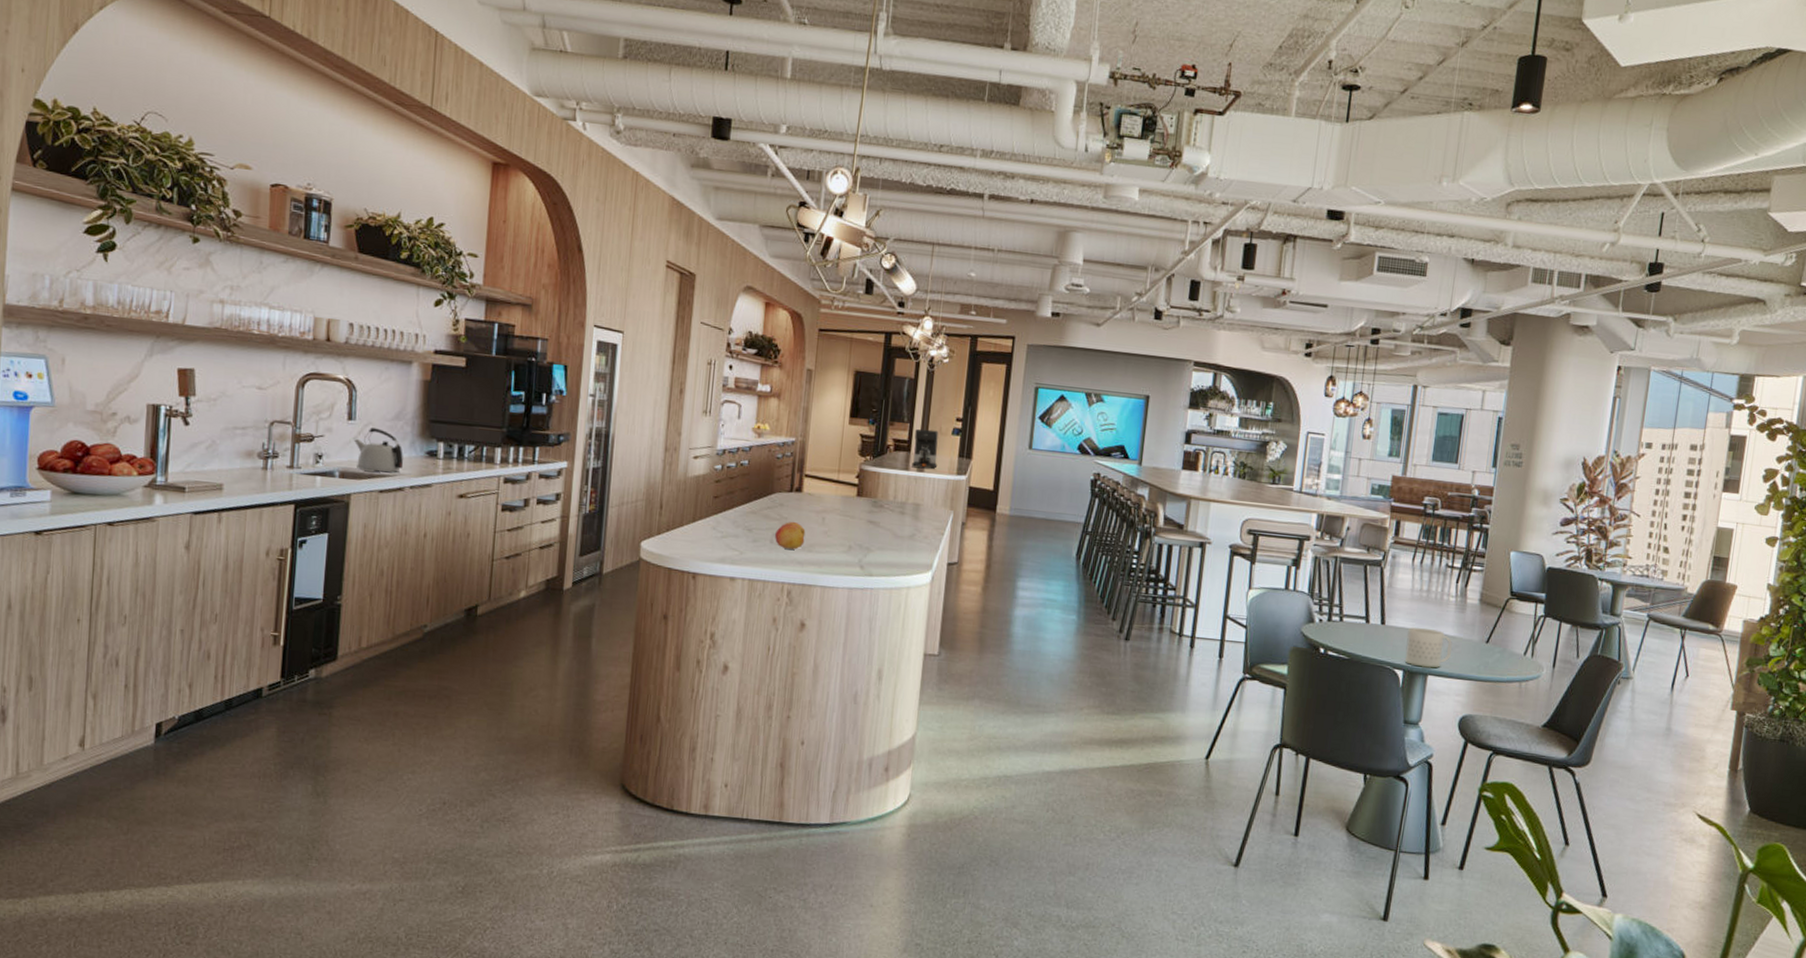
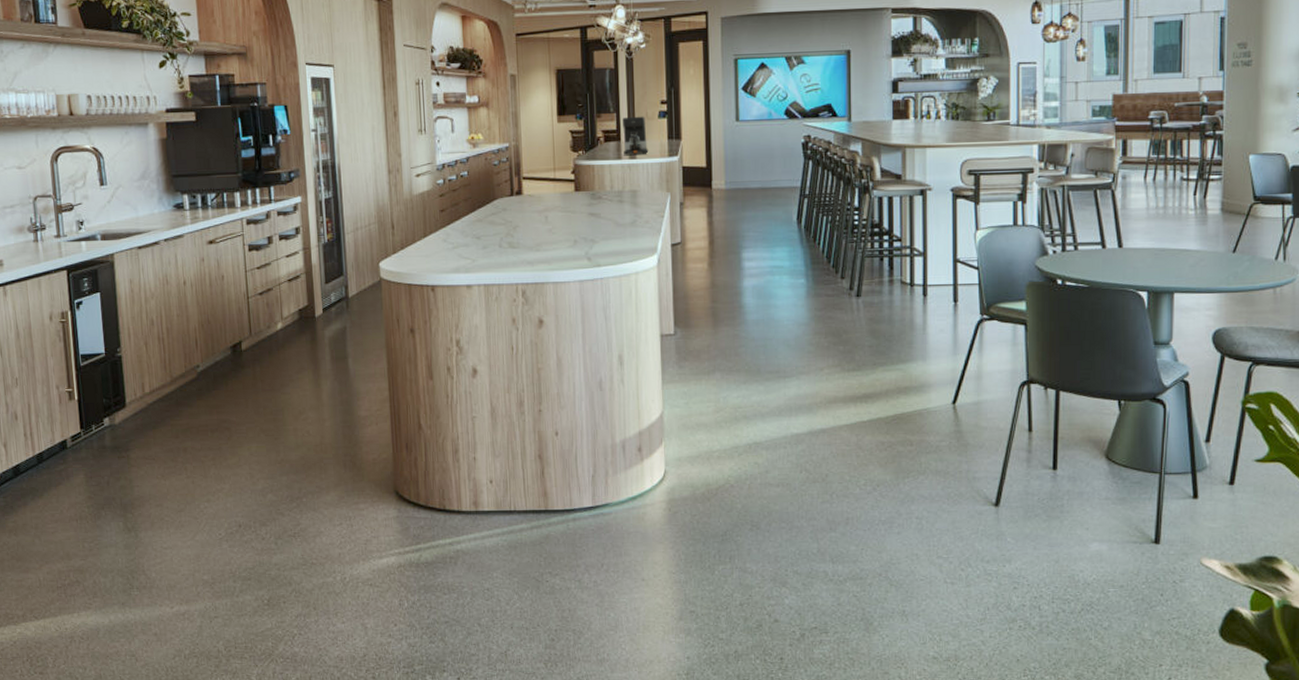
kettle: present [353,428,403,473] -> none [108,190,155,231]
fruit: present [774,521,806,550] -> none [502,224,532,251]
mug: present [1404,626,1452,669] -> none [1146,245,1197,287]

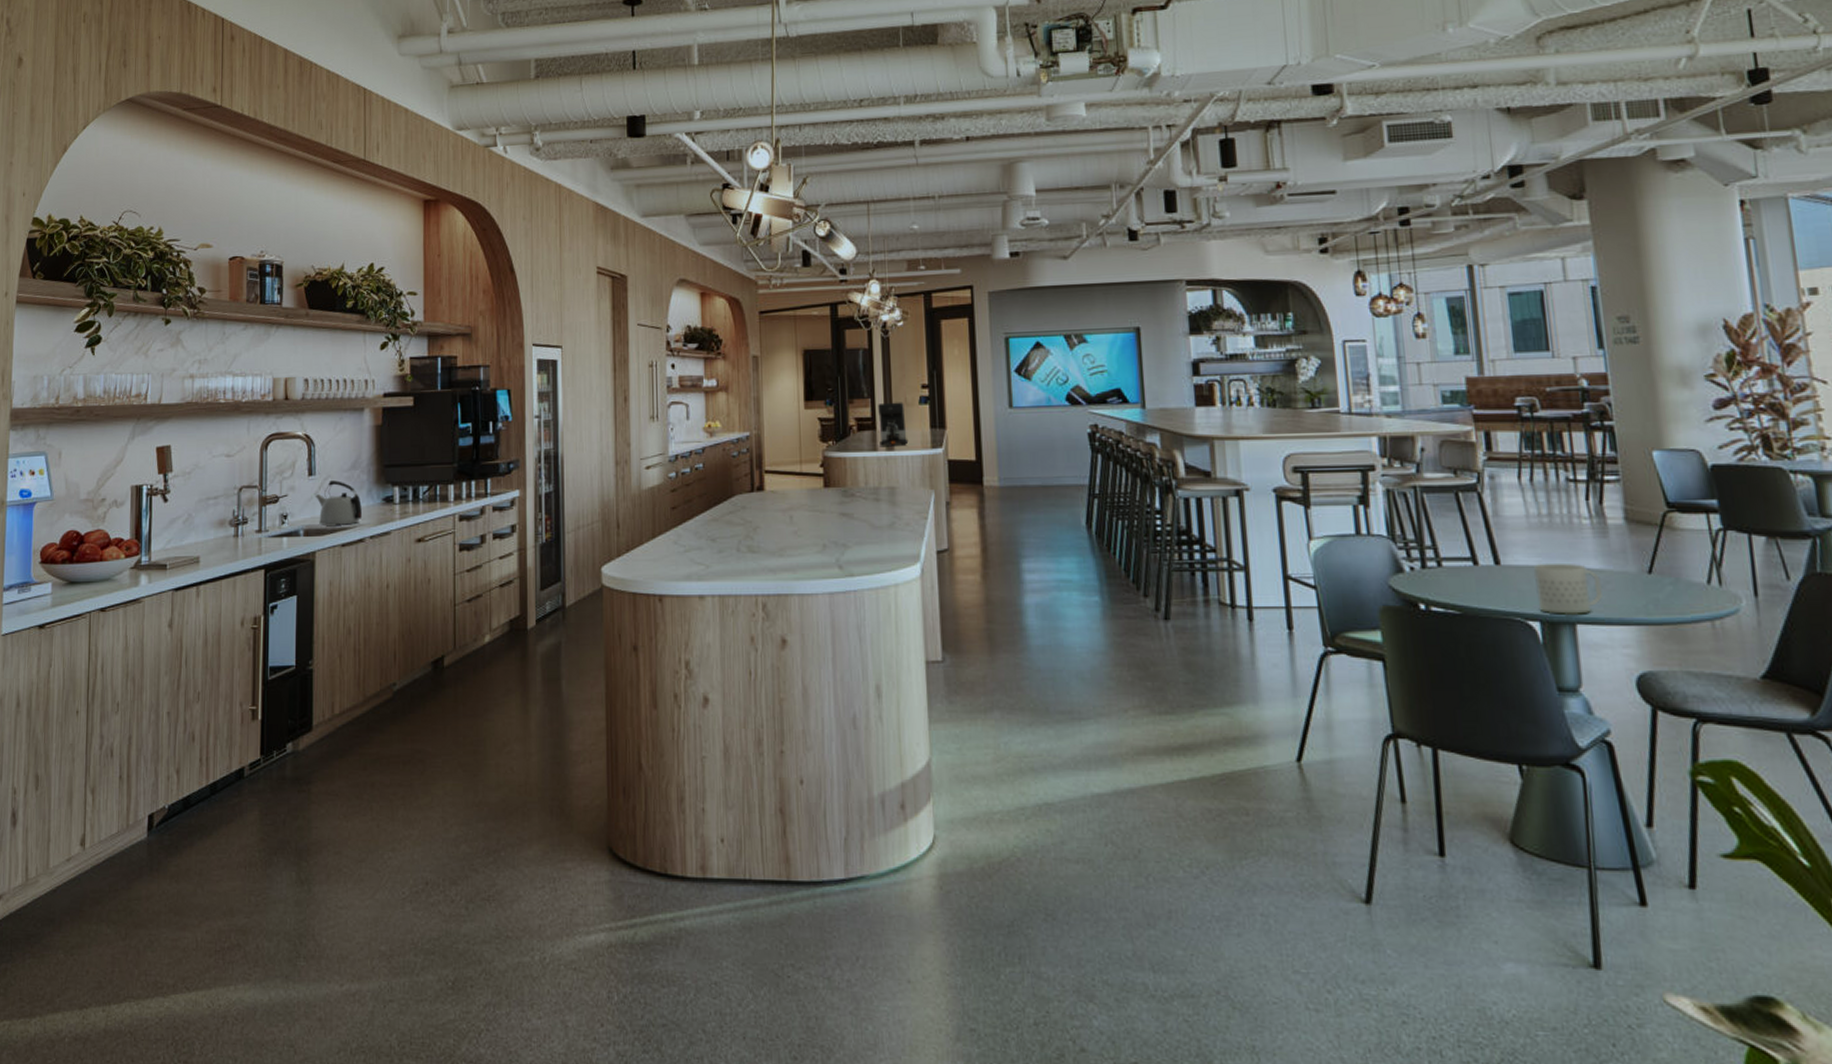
kettle: none [108,190,155,231] -> present [315,480,362,527]
mug: none [1146,245,1197,287] -> present [1533,562,1603,616]

